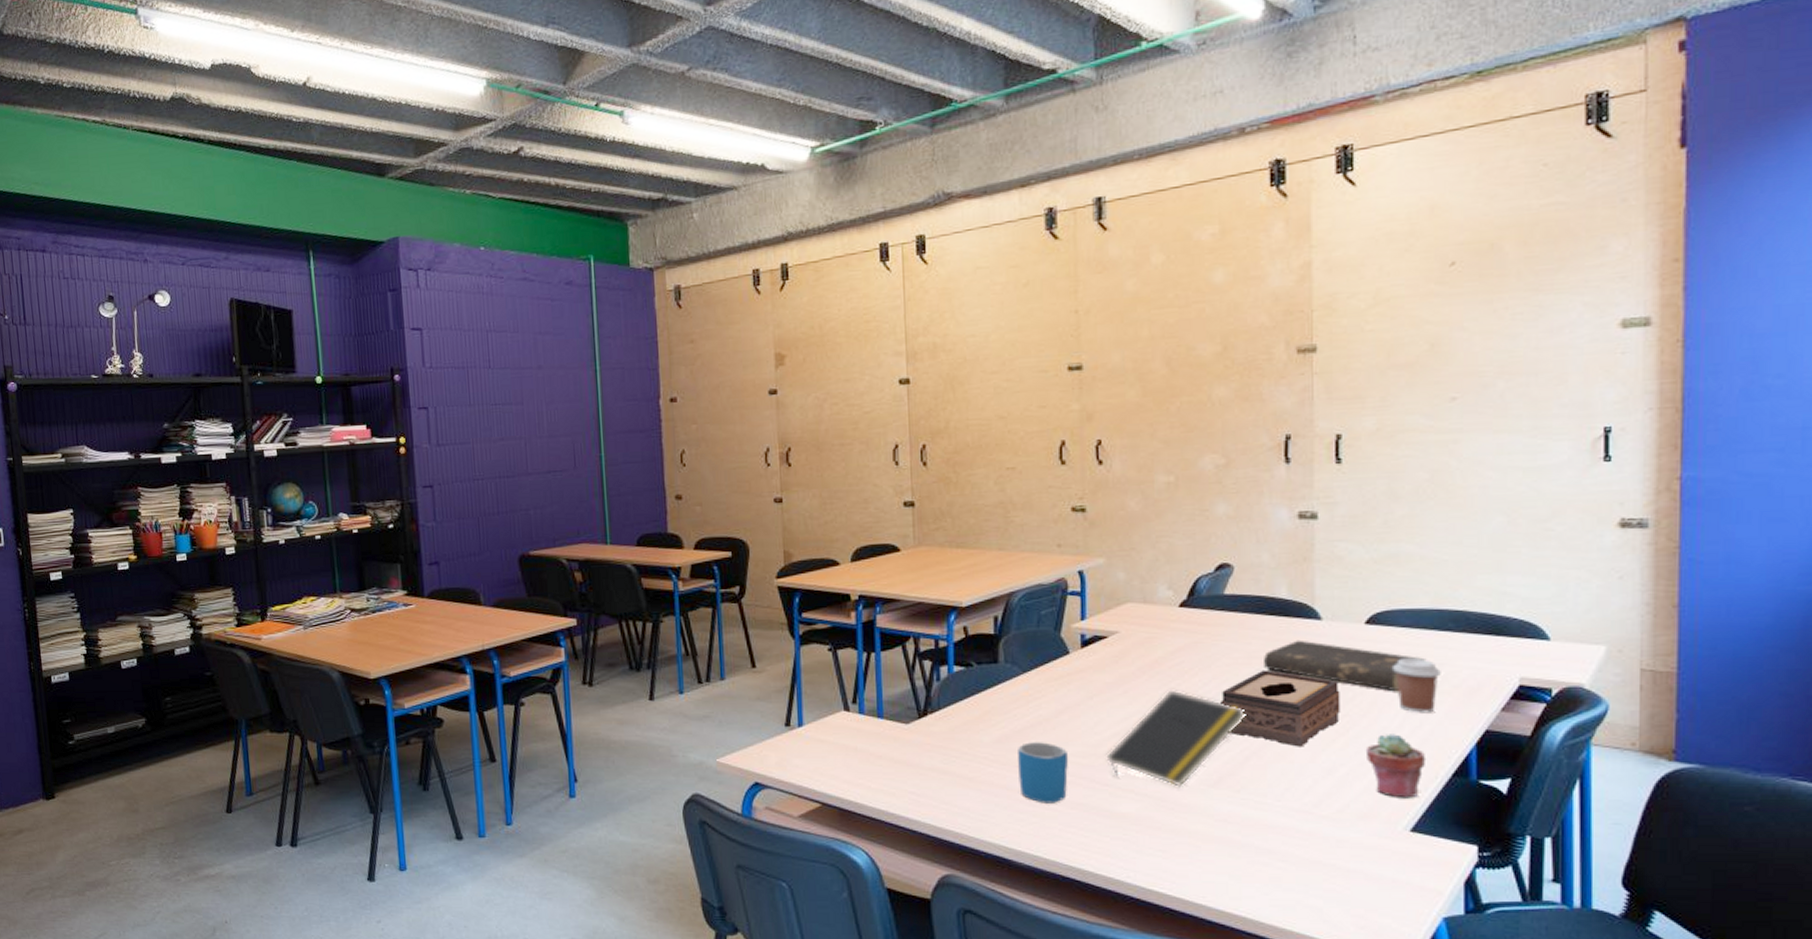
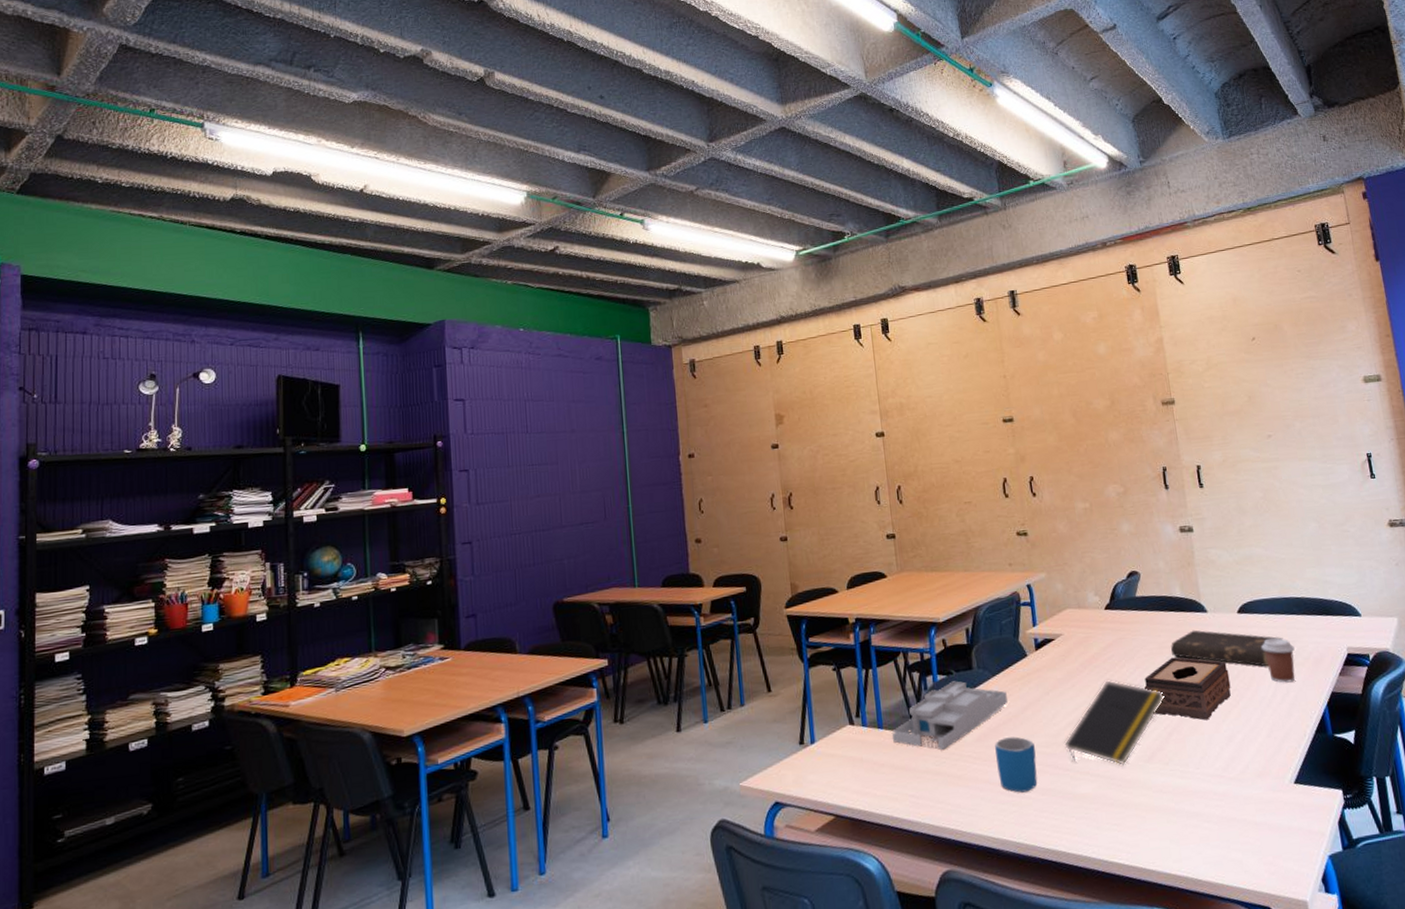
desk organizer: none [893,674,1039,749] -> present [891,681,1008,751]
potted succulent: present [1365,734,1427,798] -> none [1253,702,1296,756]

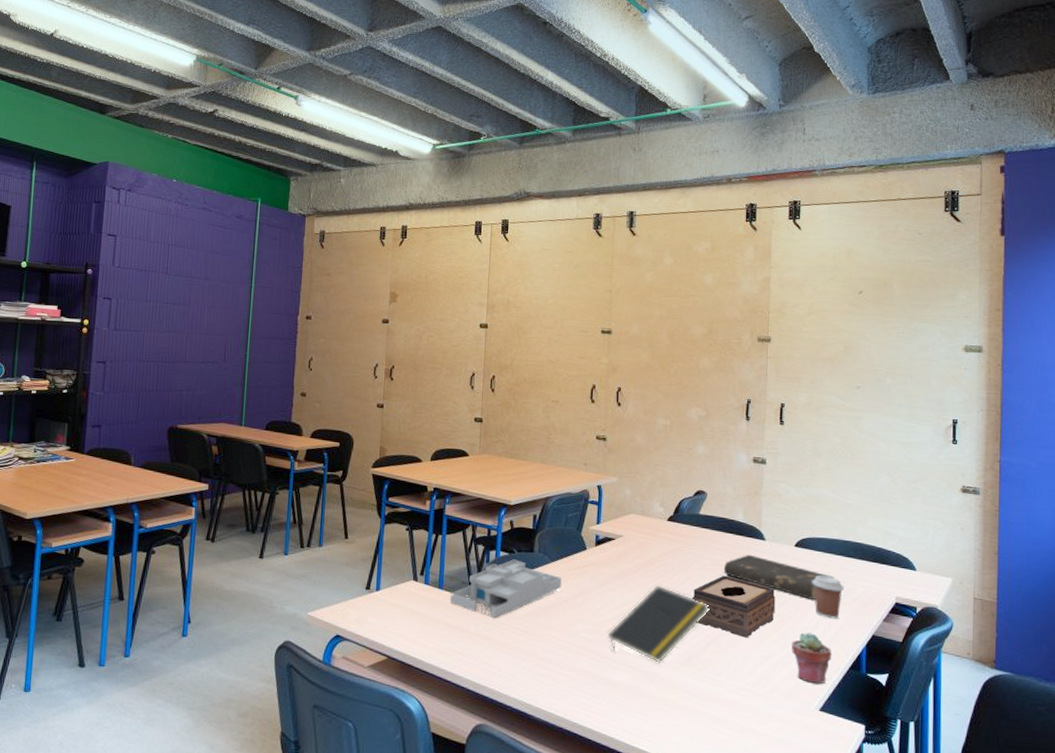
mug: present [995,736,1038,793] -> none [541,618,580,670]
potted succulent: none [1253,702,1296,756] -> present [791,632,832,684]

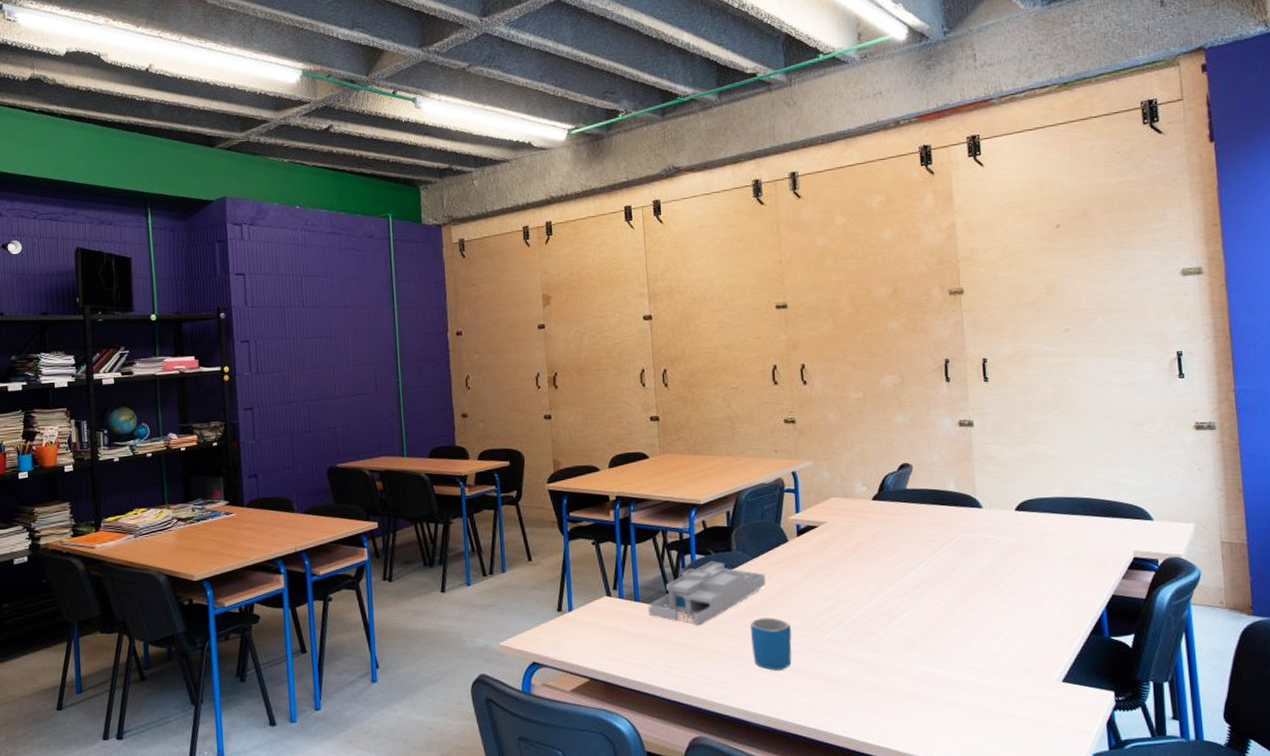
mug: none [541,618,580,670] -> present [750,617,792,671]
notepad: present [607,585,710,663] -> none [821,569,930,652]
tissue box: present [692,575,776,638] -> none [909,550,1002,614]
book: present [723,554,835,601] -> none [939,525,1064,566]
potted succulent: present [791,632,832,684] -> none [1023,600,1070,654]
coffee cup: present [812,575,844,619] -> none [1039,538,1075,583]

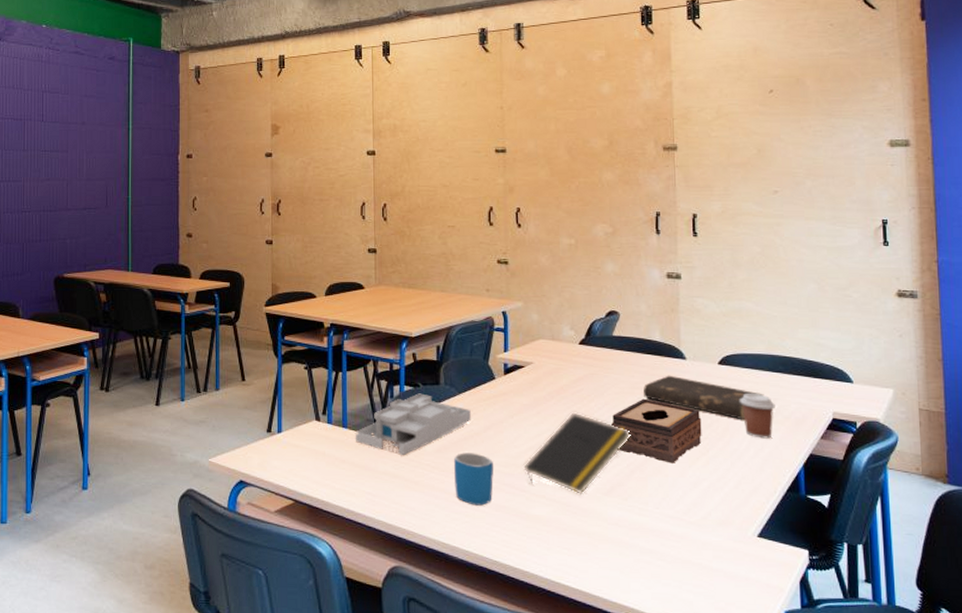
notepad: none [821,569,930,652] -> present [523,412,631,494]
tissue box: none [909,550,1002,614] -> present [611,398,702,464]
book: none [939,525,1064,566] -> present [643,375,764,420]
coffee cup: none [1039,538,1075,583] -> present [740,394,775,439]

